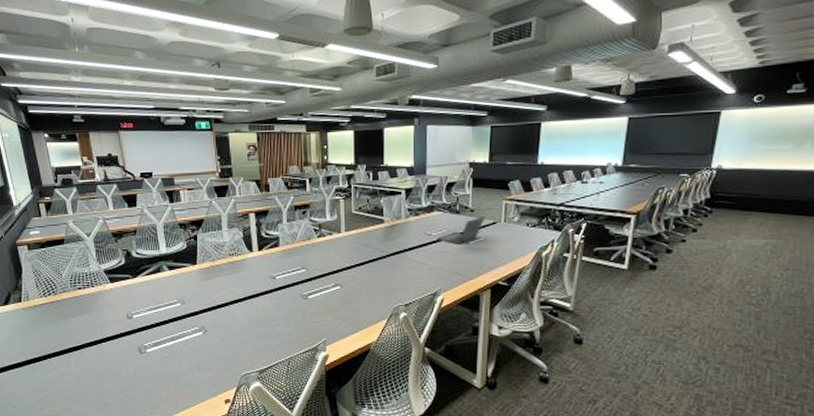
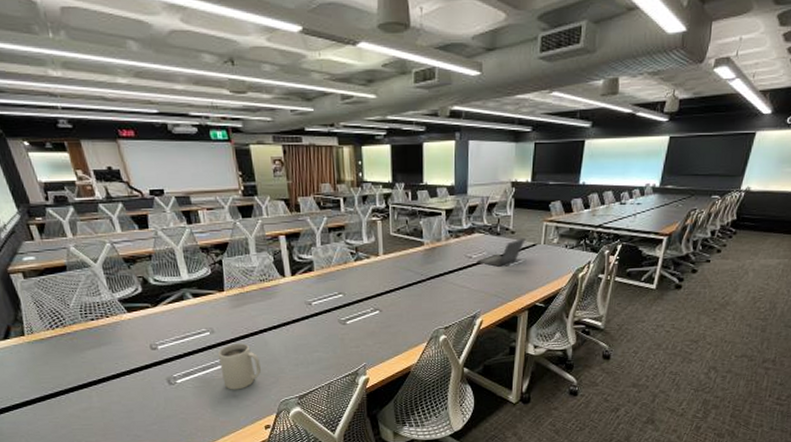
mug: none [186,315,225,361] -> present [217,343,261,390]

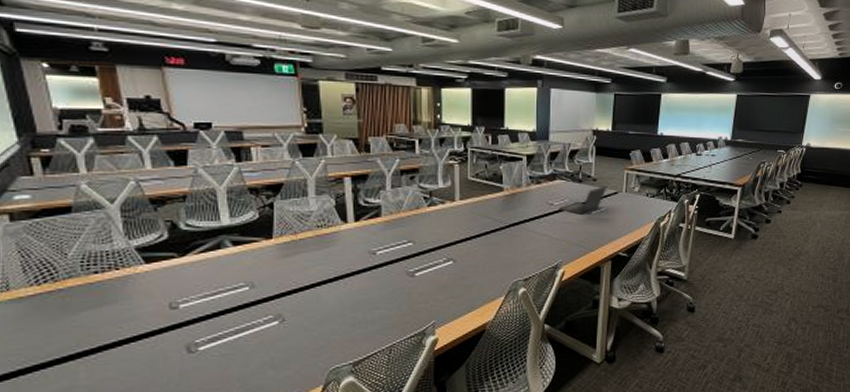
mug: present [217,343,261,390] -> none [256,300,308,358]

